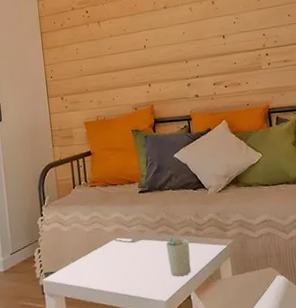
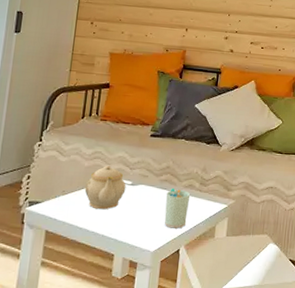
teapot: none [90,227,128,270] -> present [84,165,126,210]

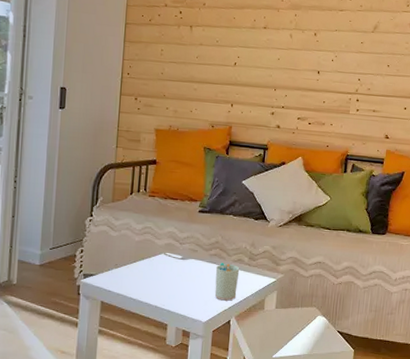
teapot: present [84,165,126,210] -> none [136,240,177,283]

